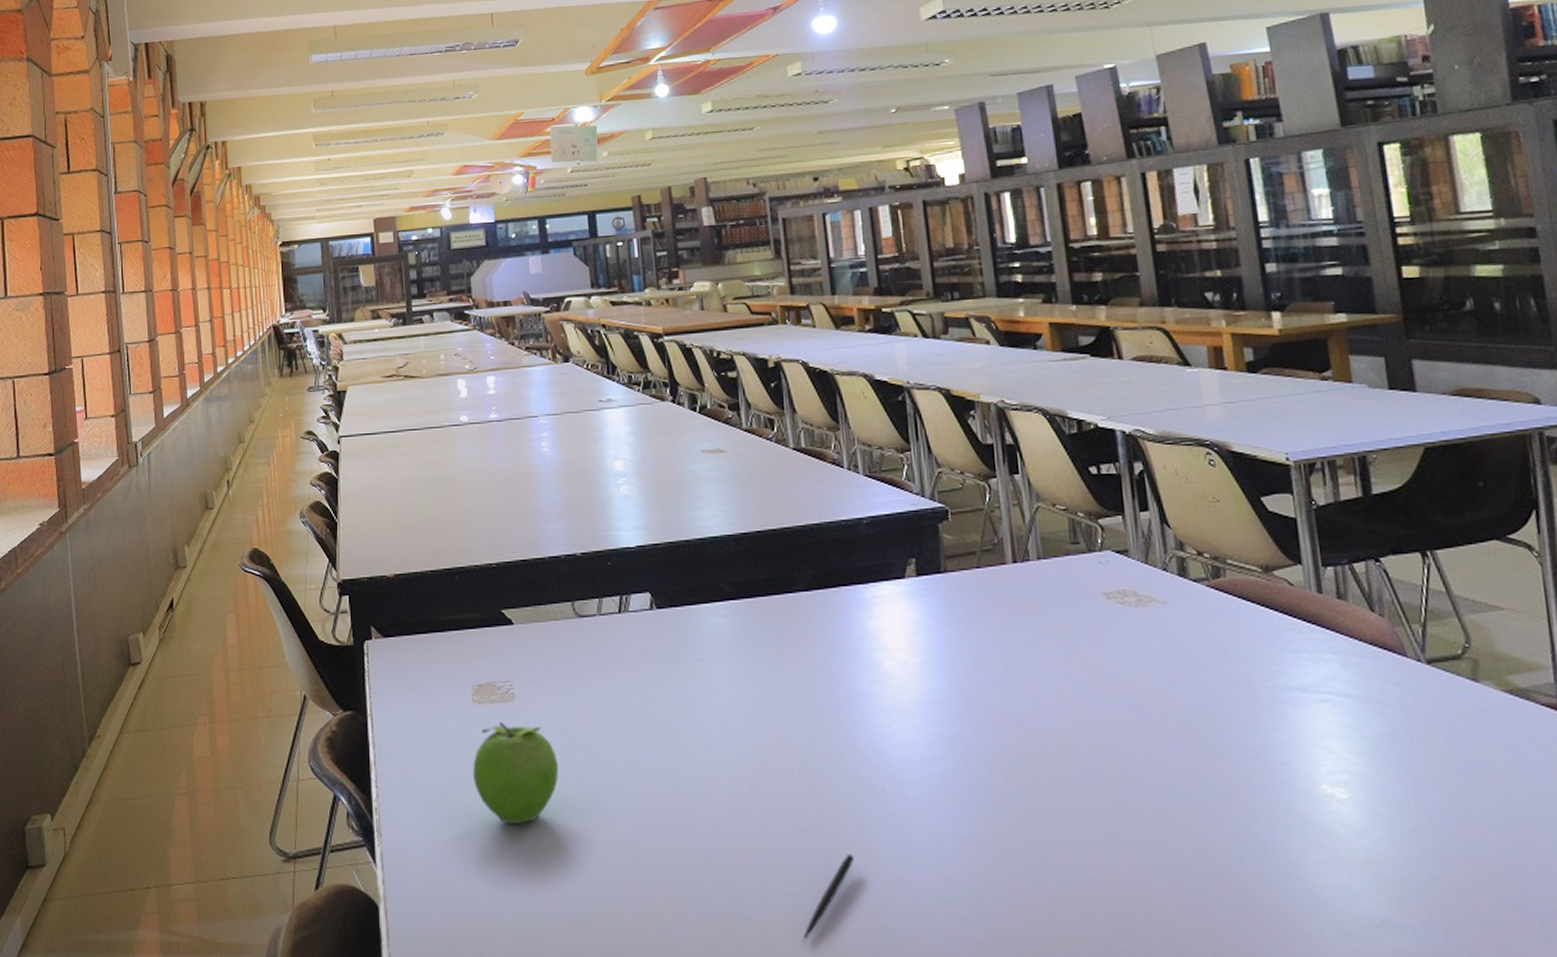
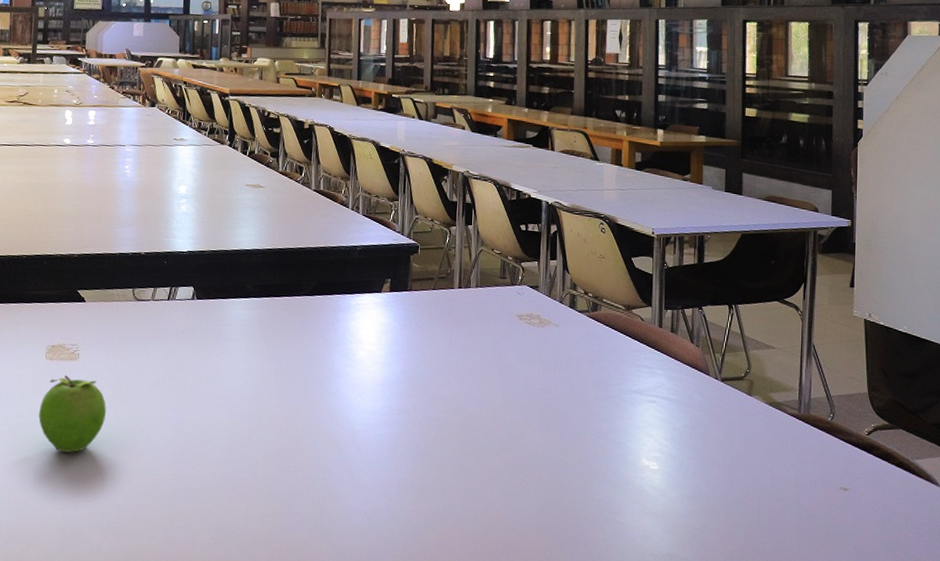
pen: present [803,854,854,939] -> none [273,489,317,548]

